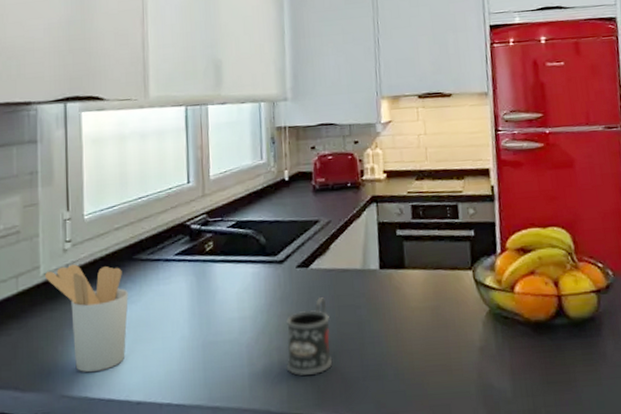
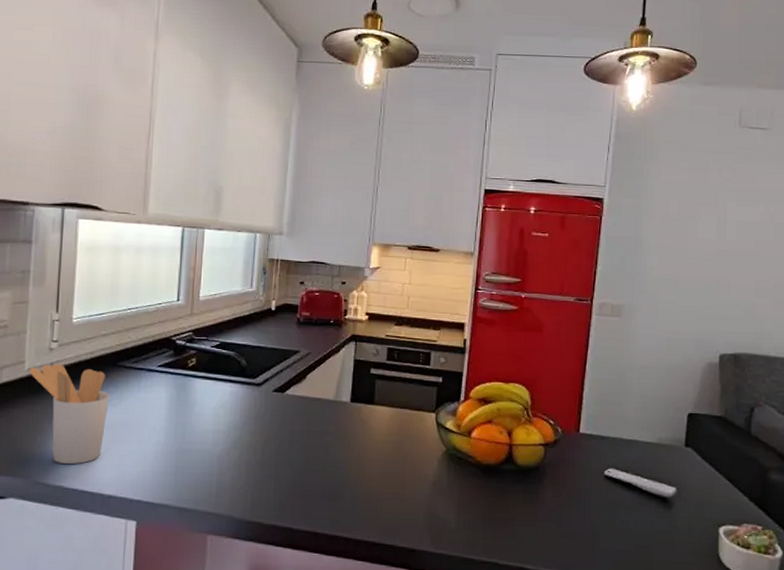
mug: present [286,297,333,375] -> none [252,421,298,489]

